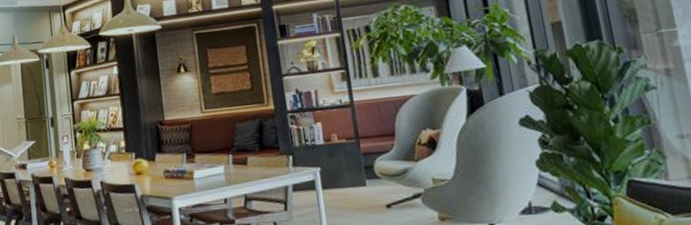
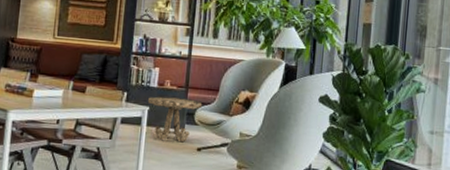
side table: none [316,150,380,203] -> present [147,96,203,142]

